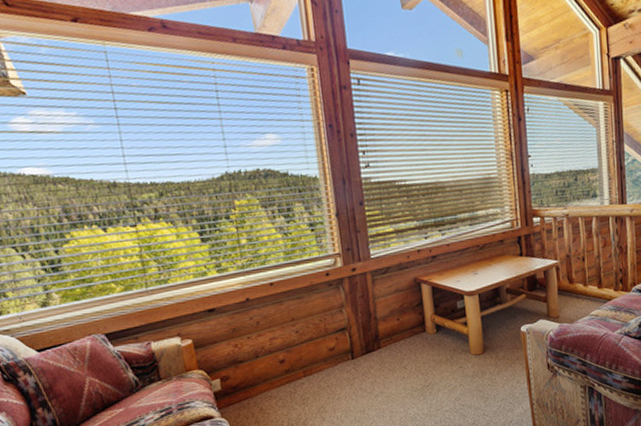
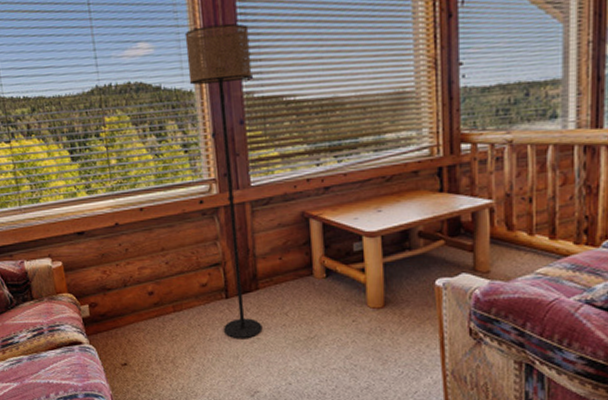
floor lamp: none [309,119,385,395] -> present [184,23,263,339]

